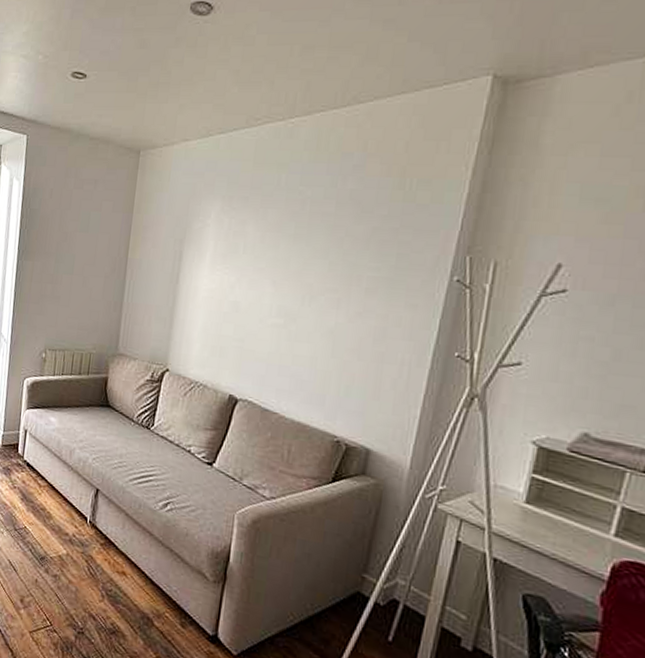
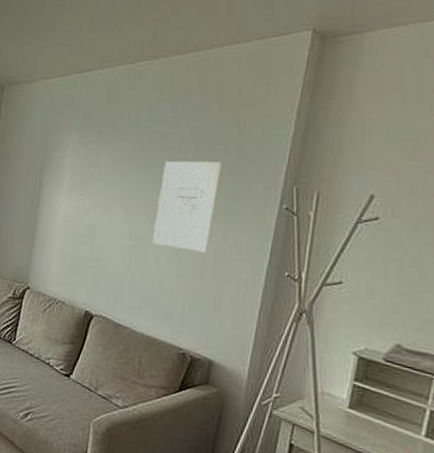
wall art: none [304,228,384,331] -> present [153,161,222,253]

